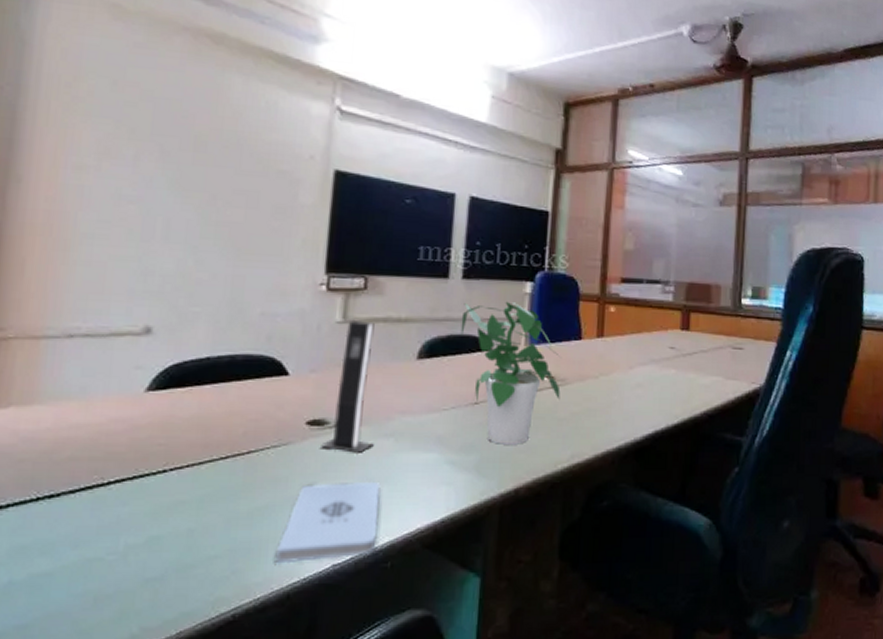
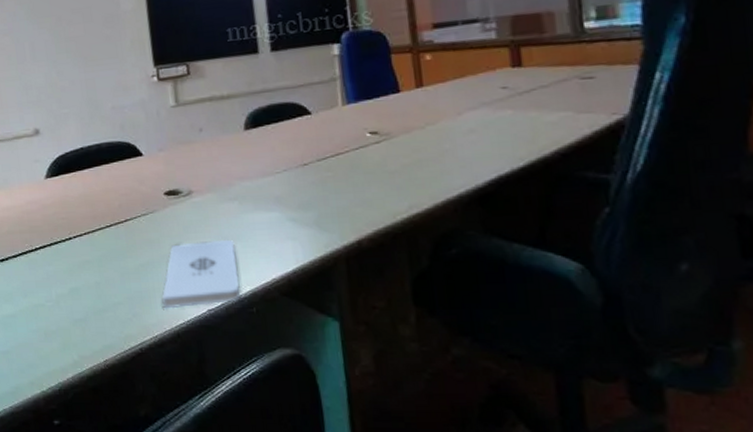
speaker: present [321,319,375,455] -> none [179,102,222,217]
potted plant: present [460,302,561,445] -> none [277,66,388,200]

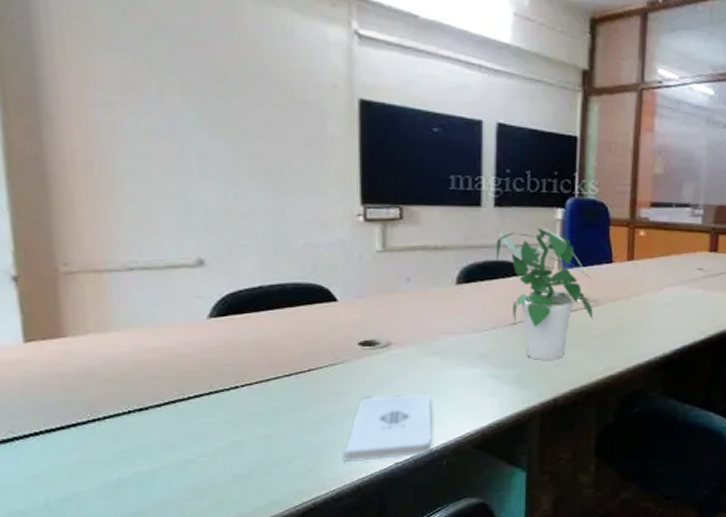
potted plant: none [277,66,388,200] -> present [495,229,593,360]

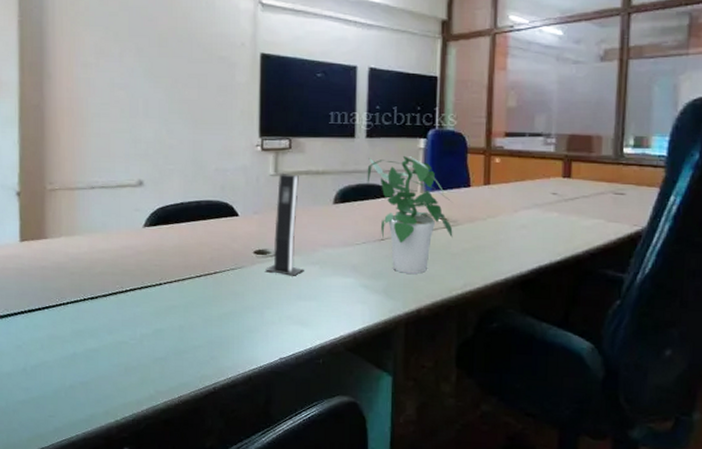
notepad: present [344,393,432,463] -> none [239,298,311,355]
speaker: none [374,248,422,371] -> present [265,172,304,277]

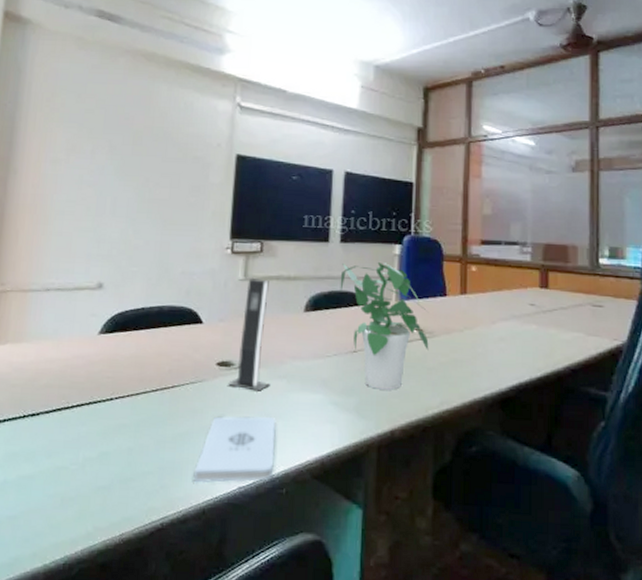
notepad: none [239,298,311,355] -> present [193,416,276,483]

